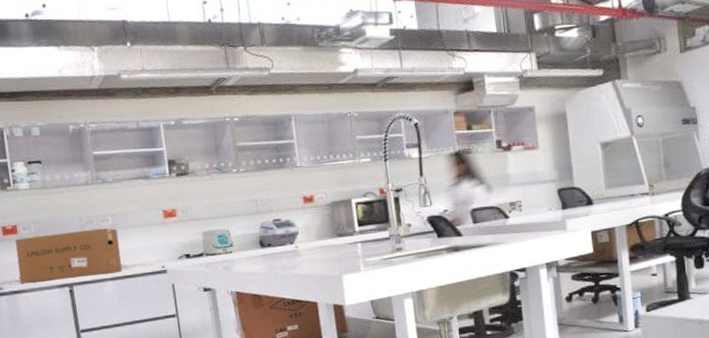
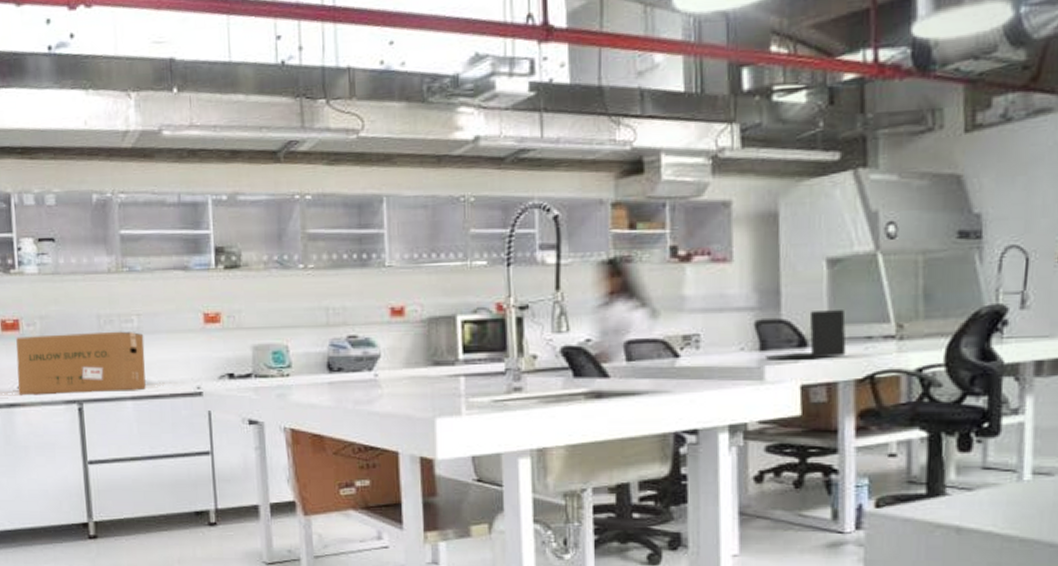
laptop: none [565,177,619,216] -> present [764,310,847,360]

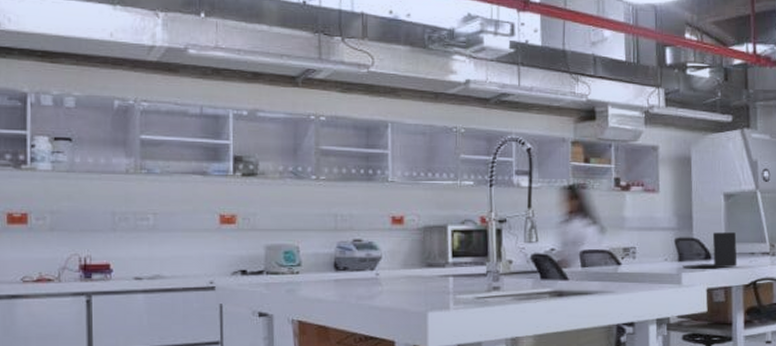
box: present [16,331,146,396] -> none [21,228,159,287]

